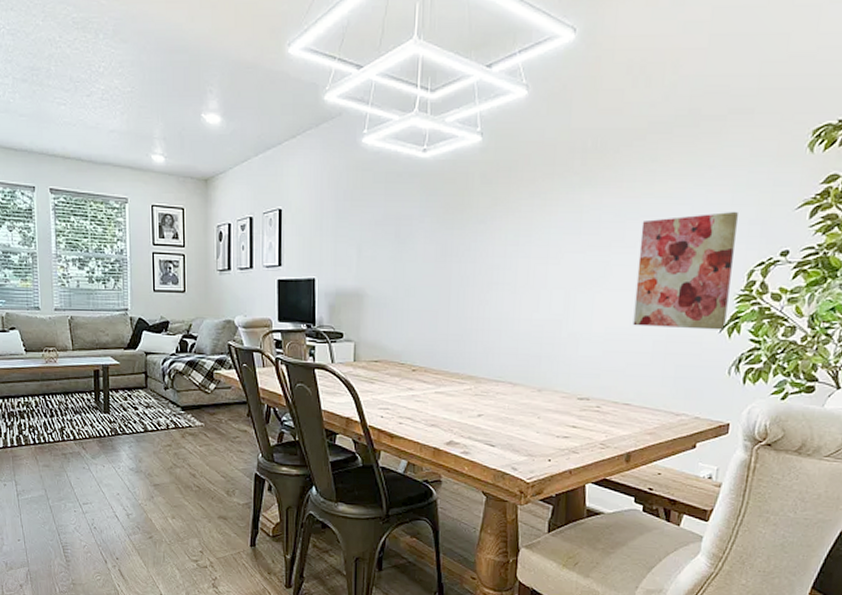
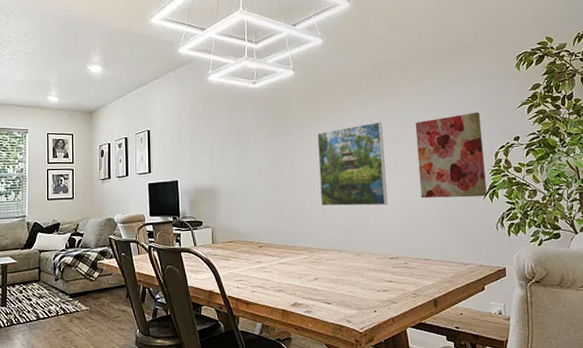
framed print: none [498,217,596,332] -> present [317,122,388,206]

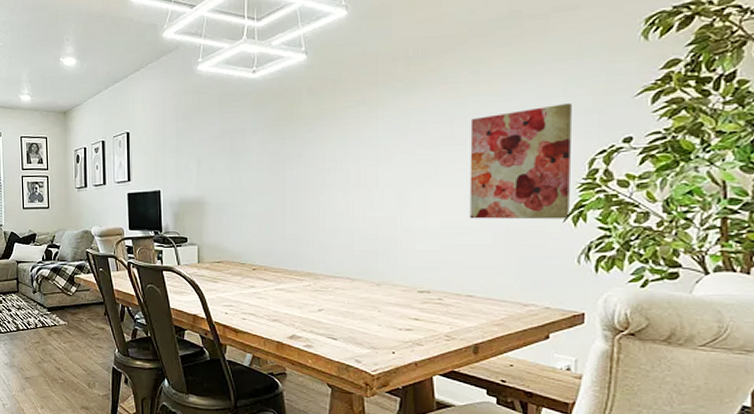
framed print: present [317,122,388,206] -> none [332,118,424,227]

